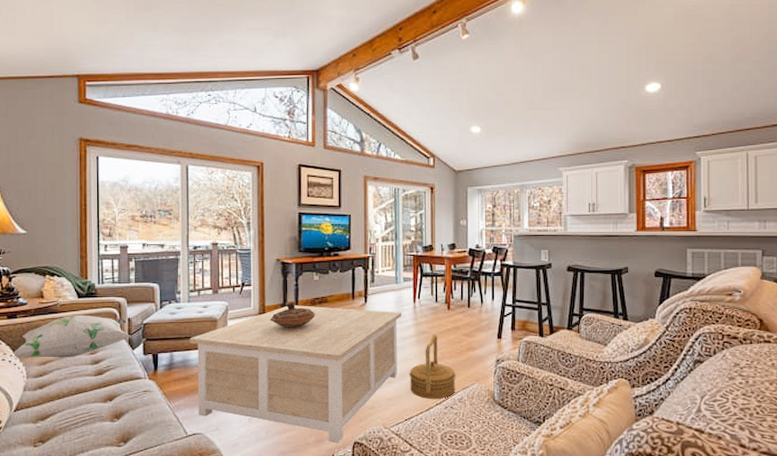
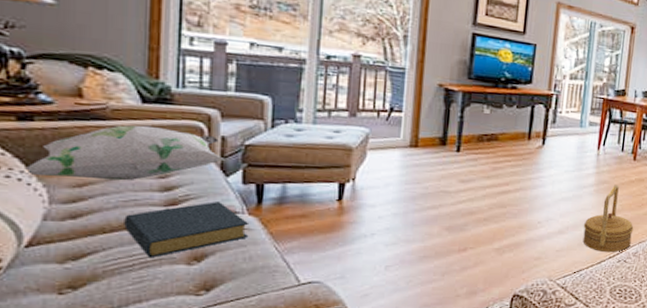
hardback book: none [71,370,150,417] -> present [124,202,250,258]
coffee table: present [189,305,402,444] -> none [311,140,584,296]
decorative bowl: present [270,300,316,328] -> none [424,135,482,166]

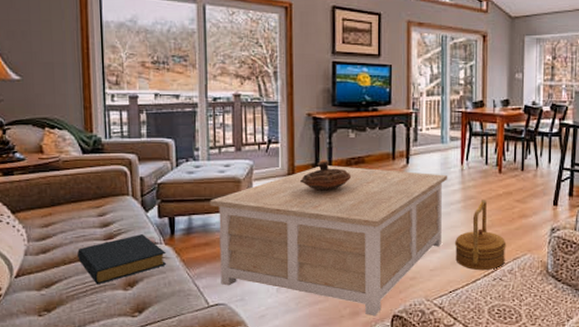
decorative pillow: present [23,125,225,181] -> none [9,172,144,220]
coffee table: none [311,140,584,296] -> present [210,165,448,317]
decorative bowl: none [424,135,482,166] -> present [300,160,352,191]

